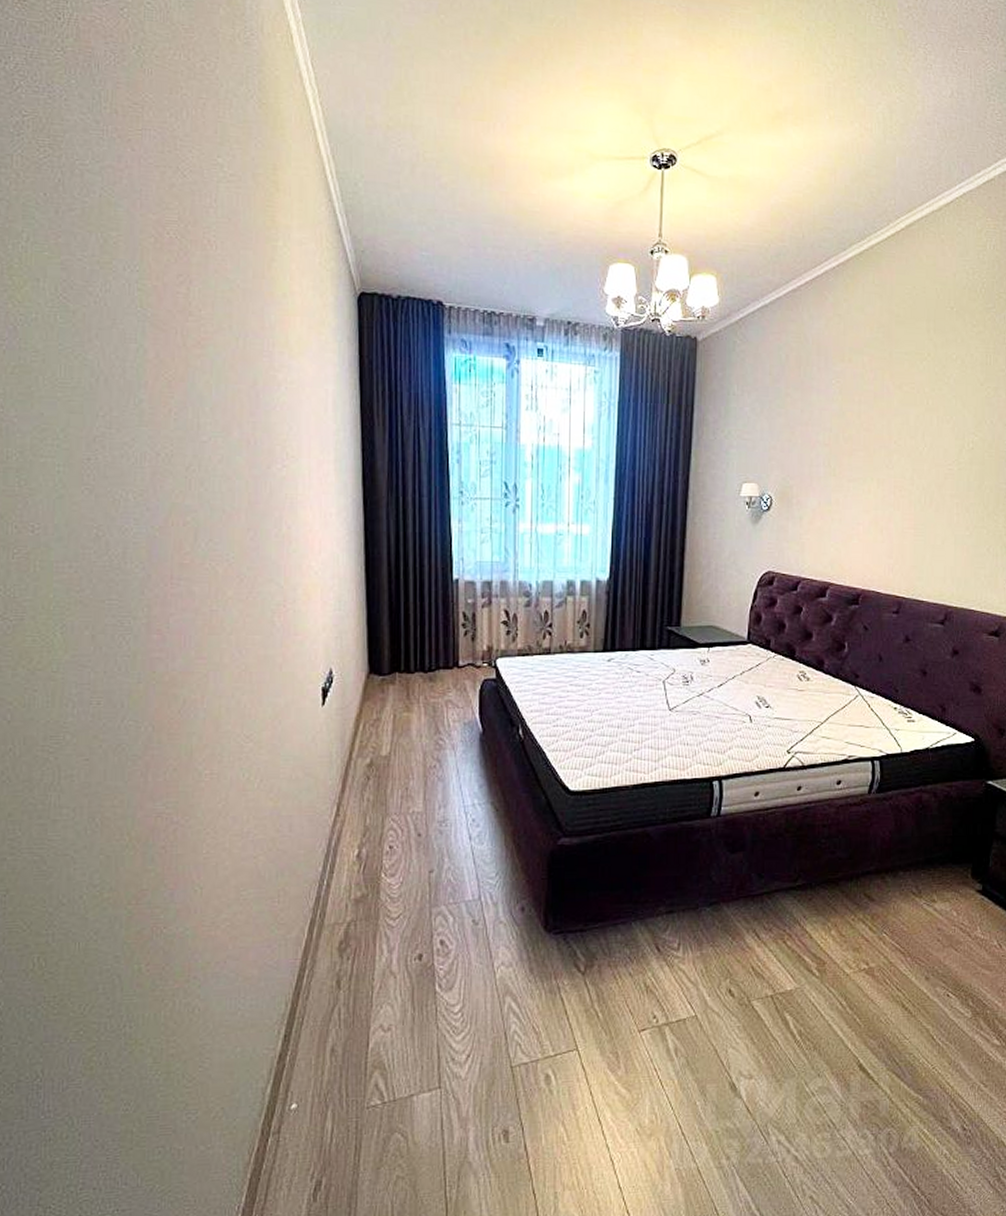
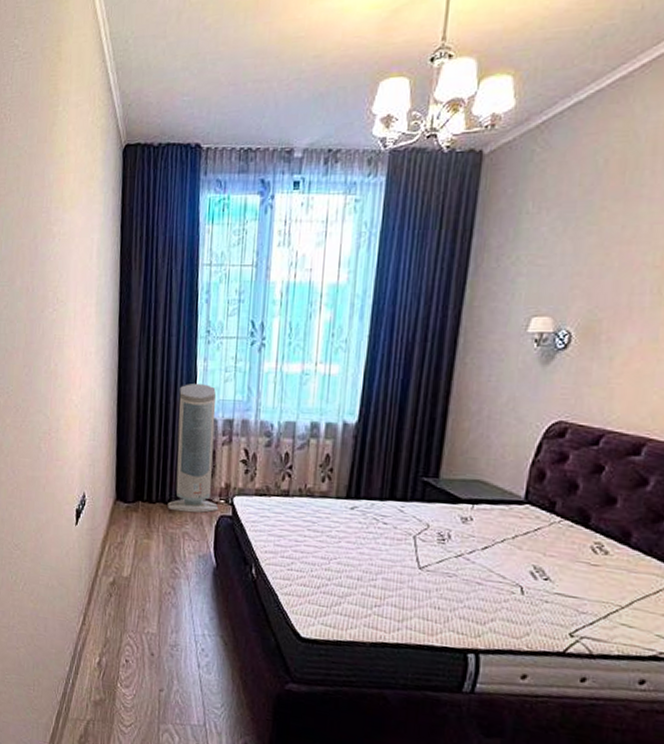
air purifier: none [428,546,482,679] -> present [167,384,219,513]

